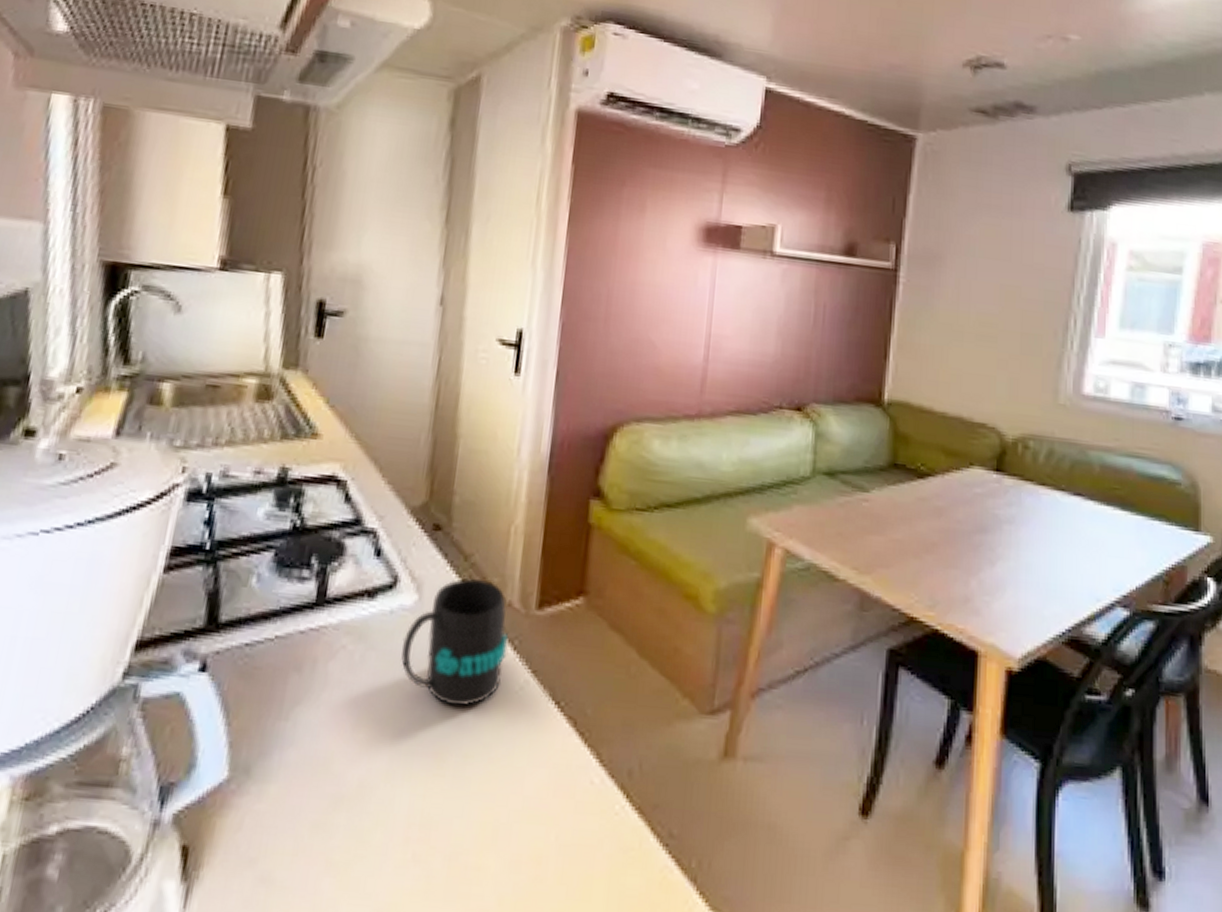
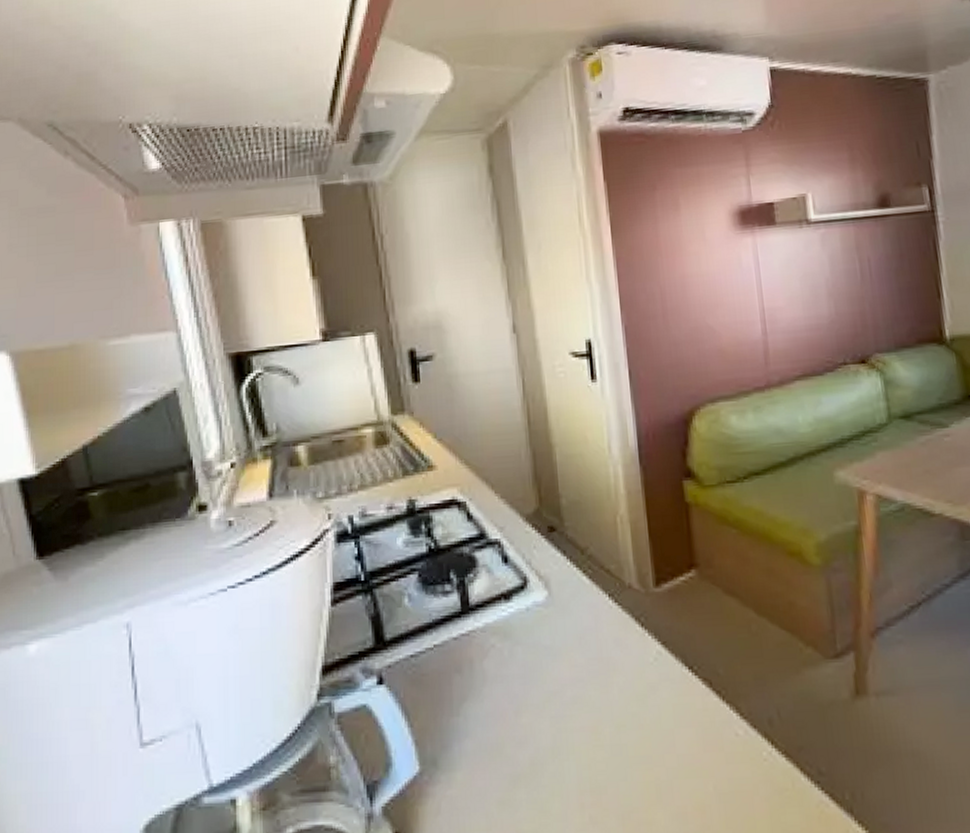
mug: present [401,578,509,707] -> none [542,569,637,683]

